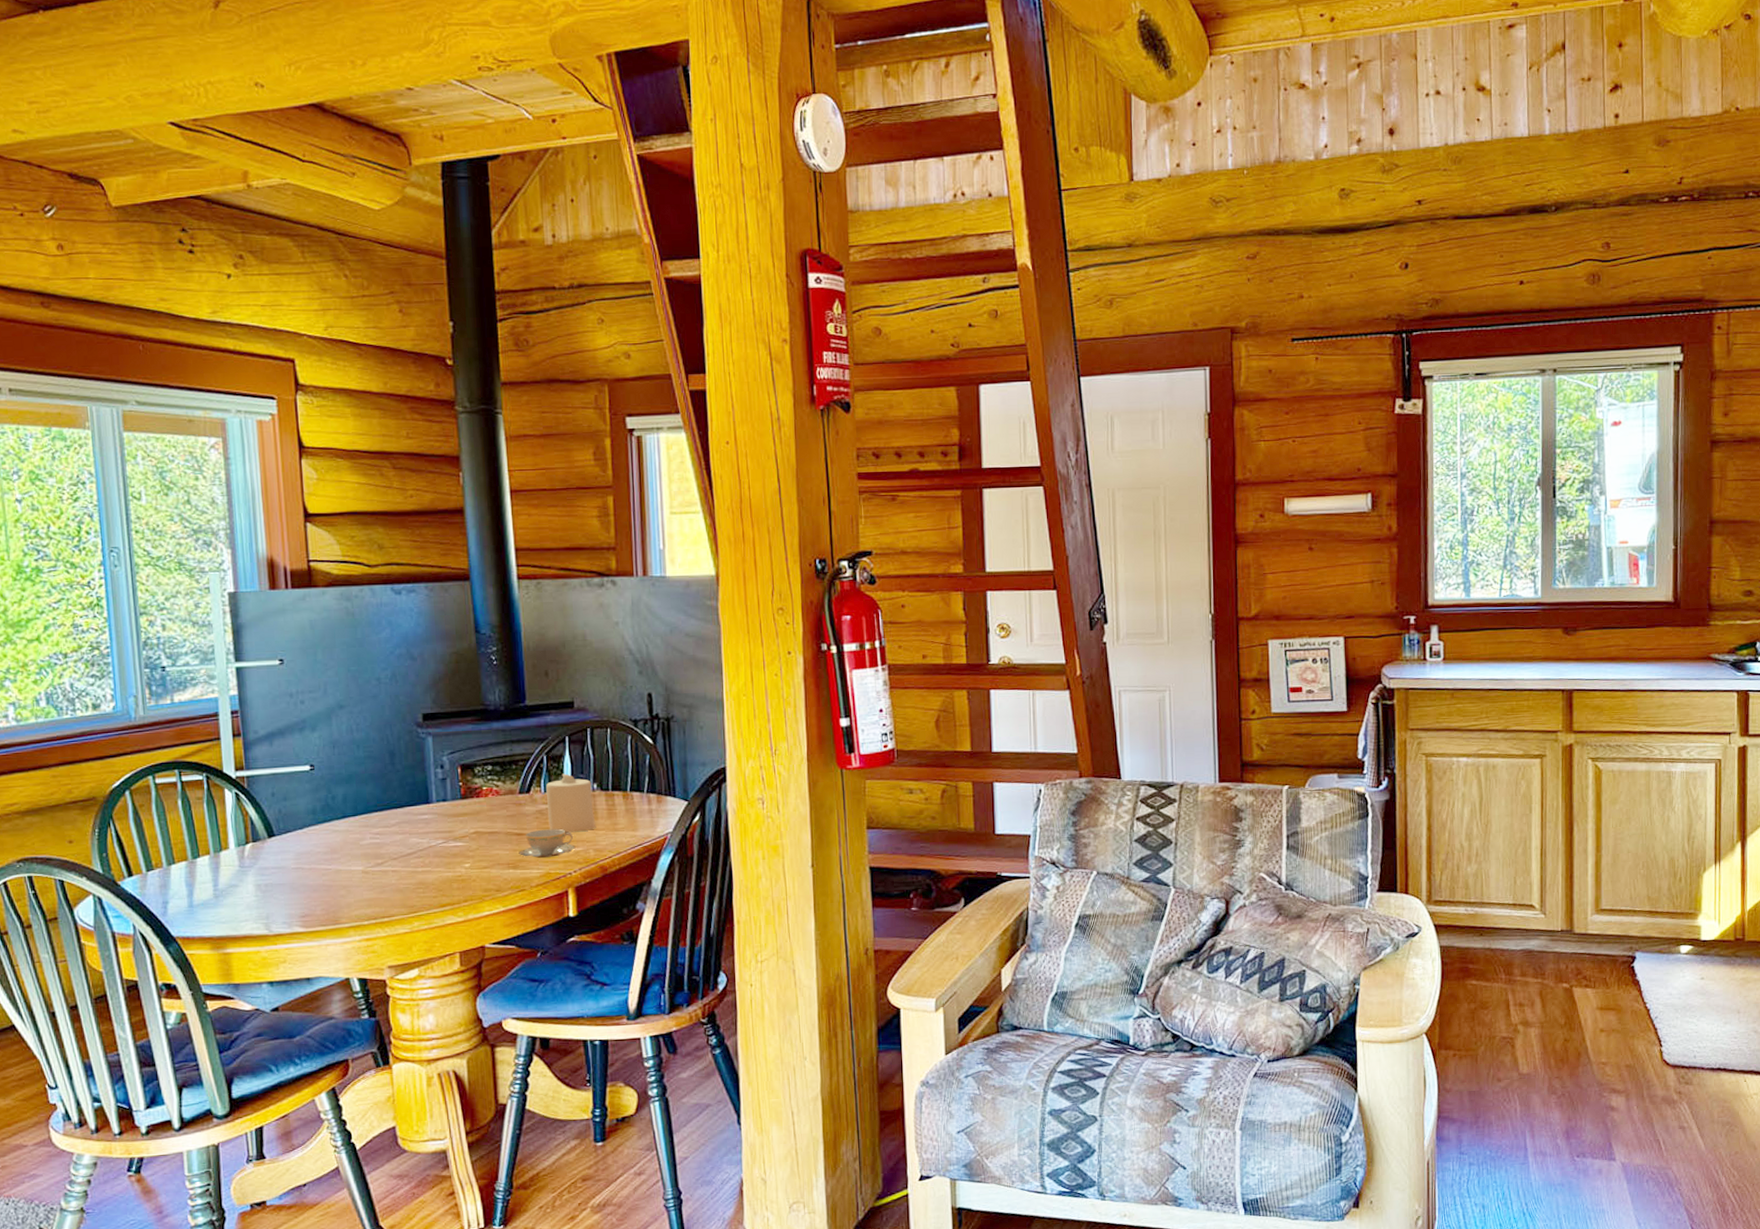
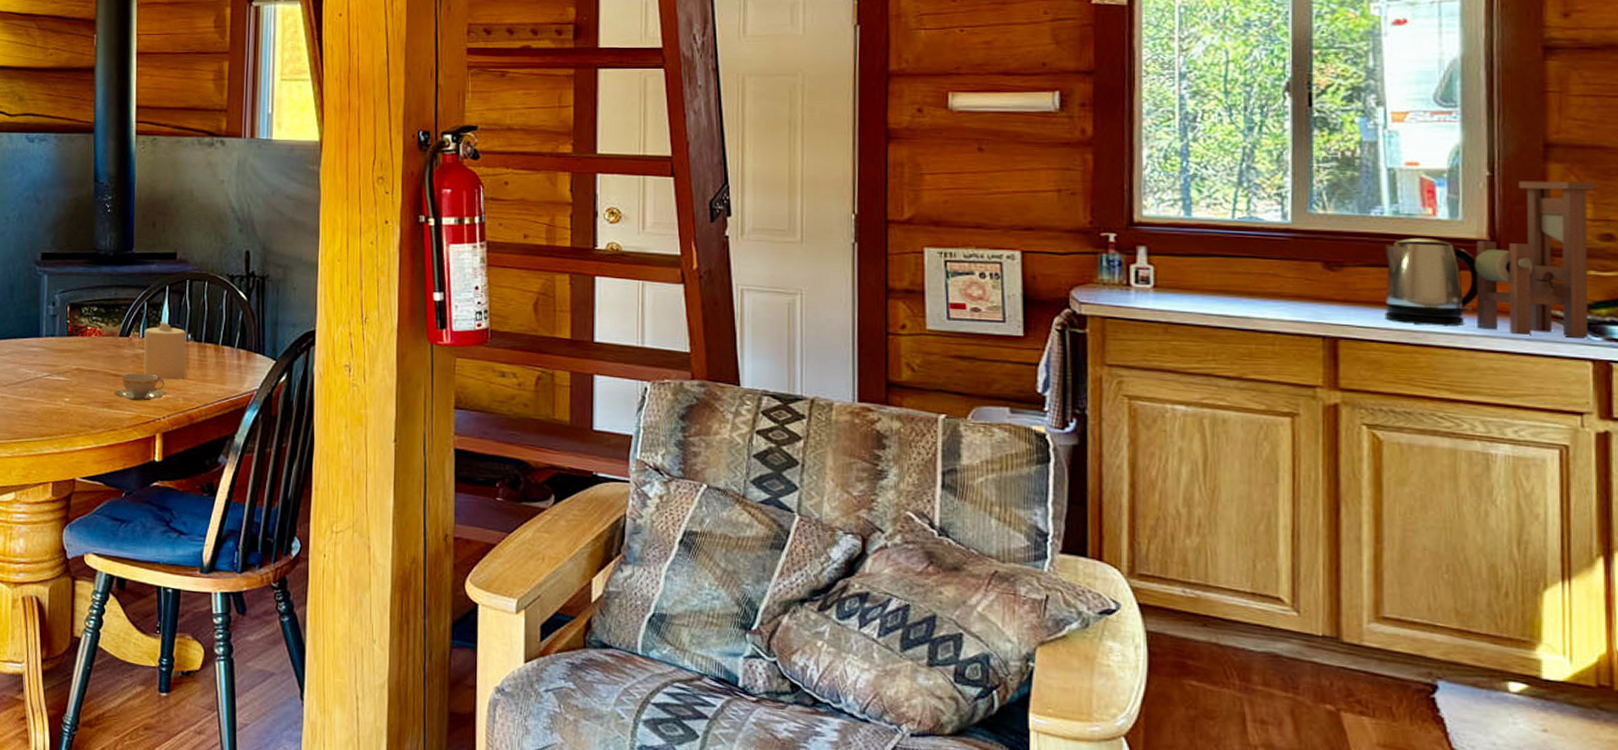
kettle: none [1604,602,1666,674] -> present [1384,237,1478,327]
paper towel holder: none [1664,550,1742,676] -> present [1474,180,1595,338]

